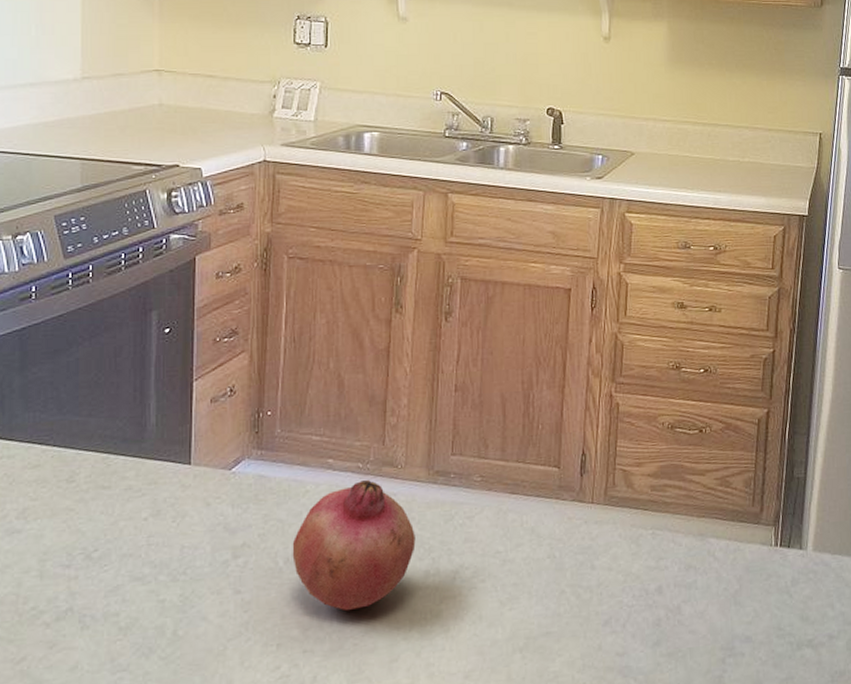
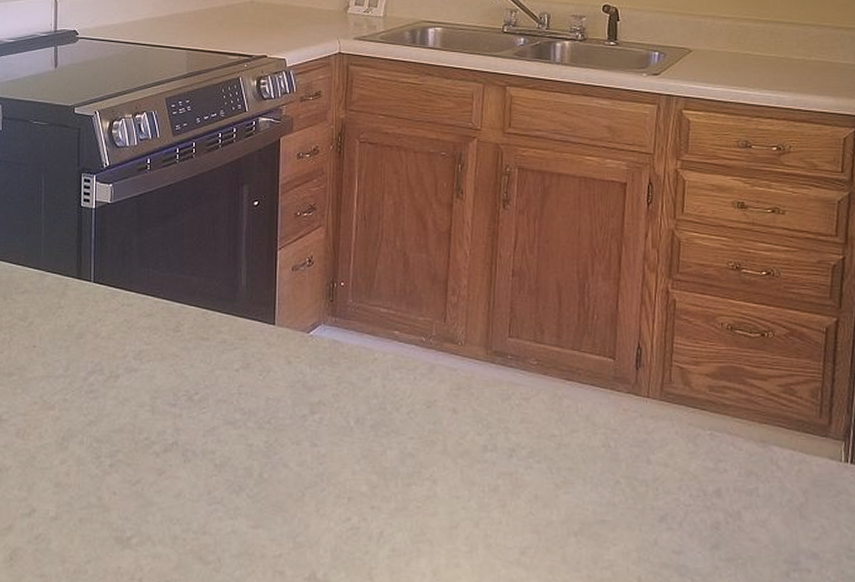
fruit: present [292,480,416,610] -> none [362,354,474,474]

